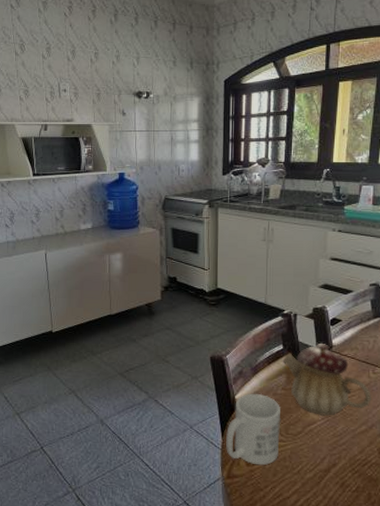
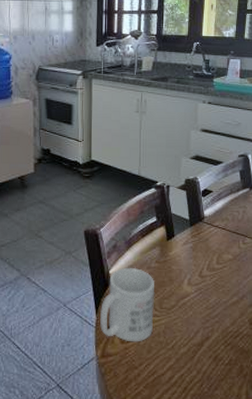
teapot: present [282,344,371,416] -> none [156,215,242,288]

